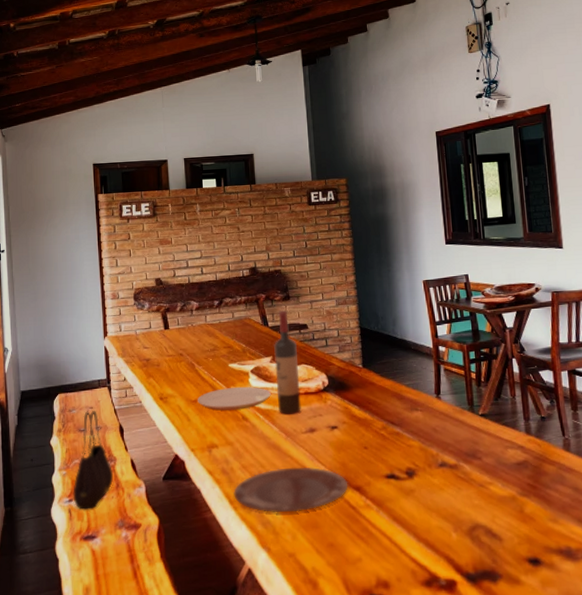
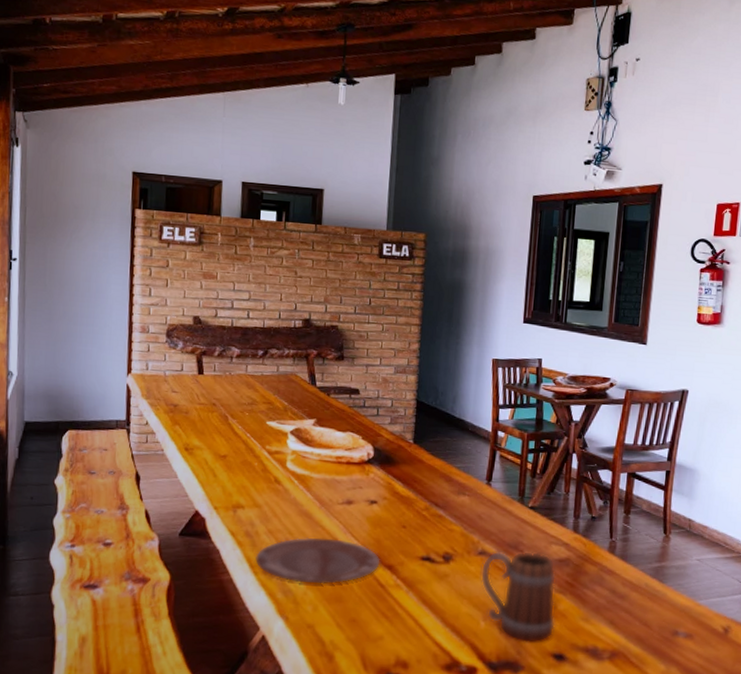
handbag: present [73,411,113,509] -> none [76,453,124,556]
plate: present [198,386,271,411] -> none [227,446,310,472]
wine bottle: present [273,310,301,414] -> none [315,371,345,483]
beer mug: none [444,457,525,550] -> present [480,551,556,643]

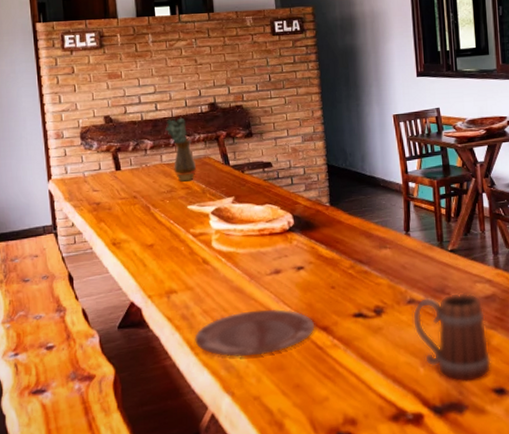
vase: none [254,326,281,396] -> present [165,116,196,182]

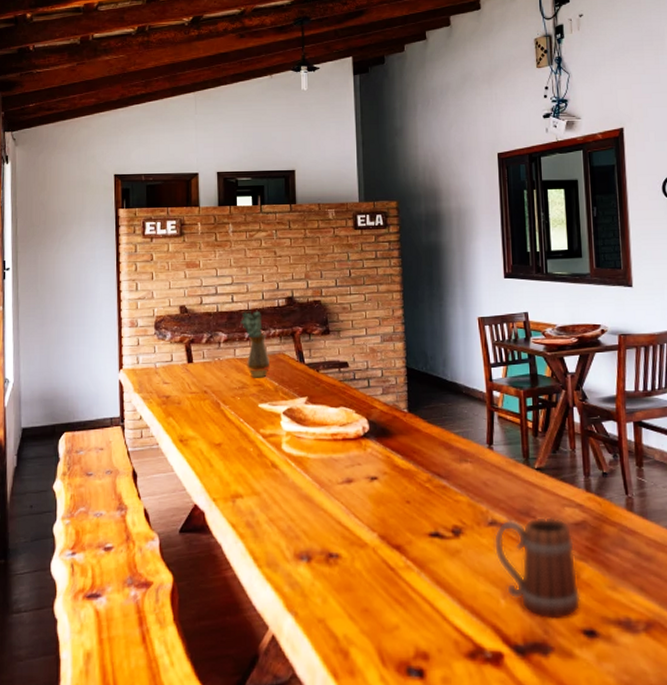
plate: present [194,309,315,357] -> none [259,522,387,573]

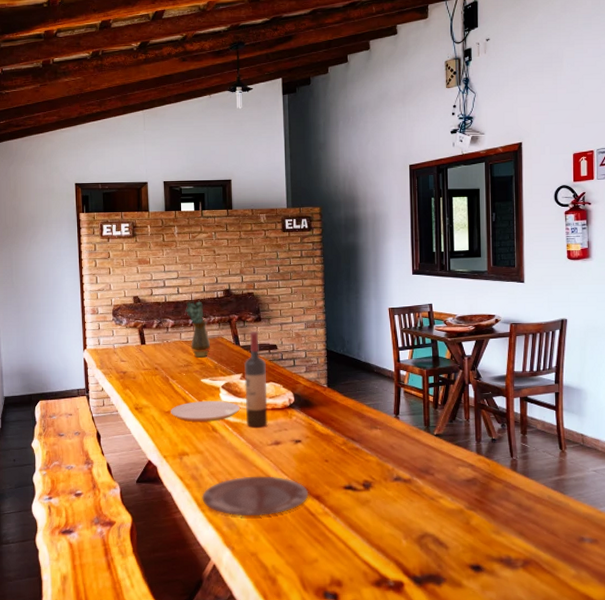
plate: none [222,429,305,456] -> present [171,400,240,422]
plate: none [259,522,387,573] -> present [202,476,309,517]
wine bottle: none [309,346,338,462] -> present [243,331,268,428]
beer mug: present [493,516,581,619] -> none [397,474,470,556]

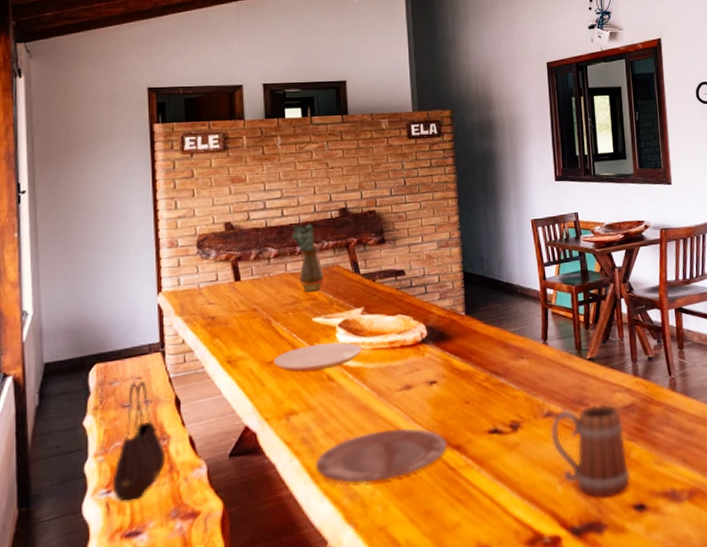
handbag: none [52,418,90,506] -> present [112,381,165,500]
wine bottle: present [243,331,268,428] -> none [365,255,396,372]
beer mug: none [397,474,470,556] -> present [549,403,631,499]

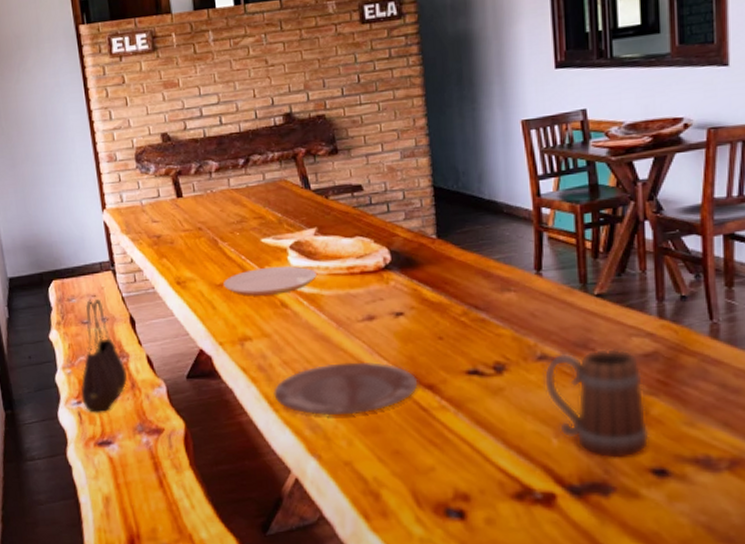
vase: present [291,222,323,292] -> none [232,131,270,210]

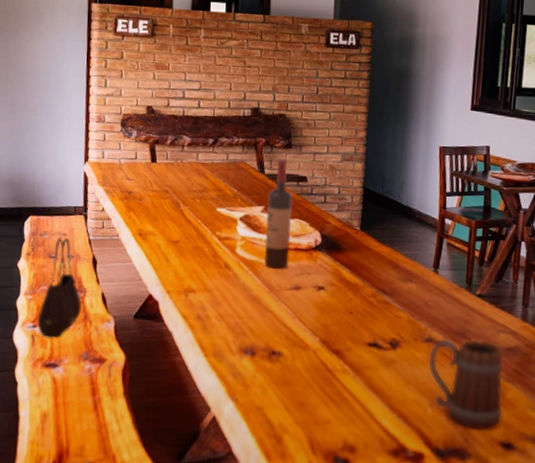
plate: present [224,266,317,296] -> none [179,233,258,257]
plate: present [273,362,418,415] -> none [206,321,328,368]
wine bottle: none [317,168,356,299] -> present [263,159,293,269]

